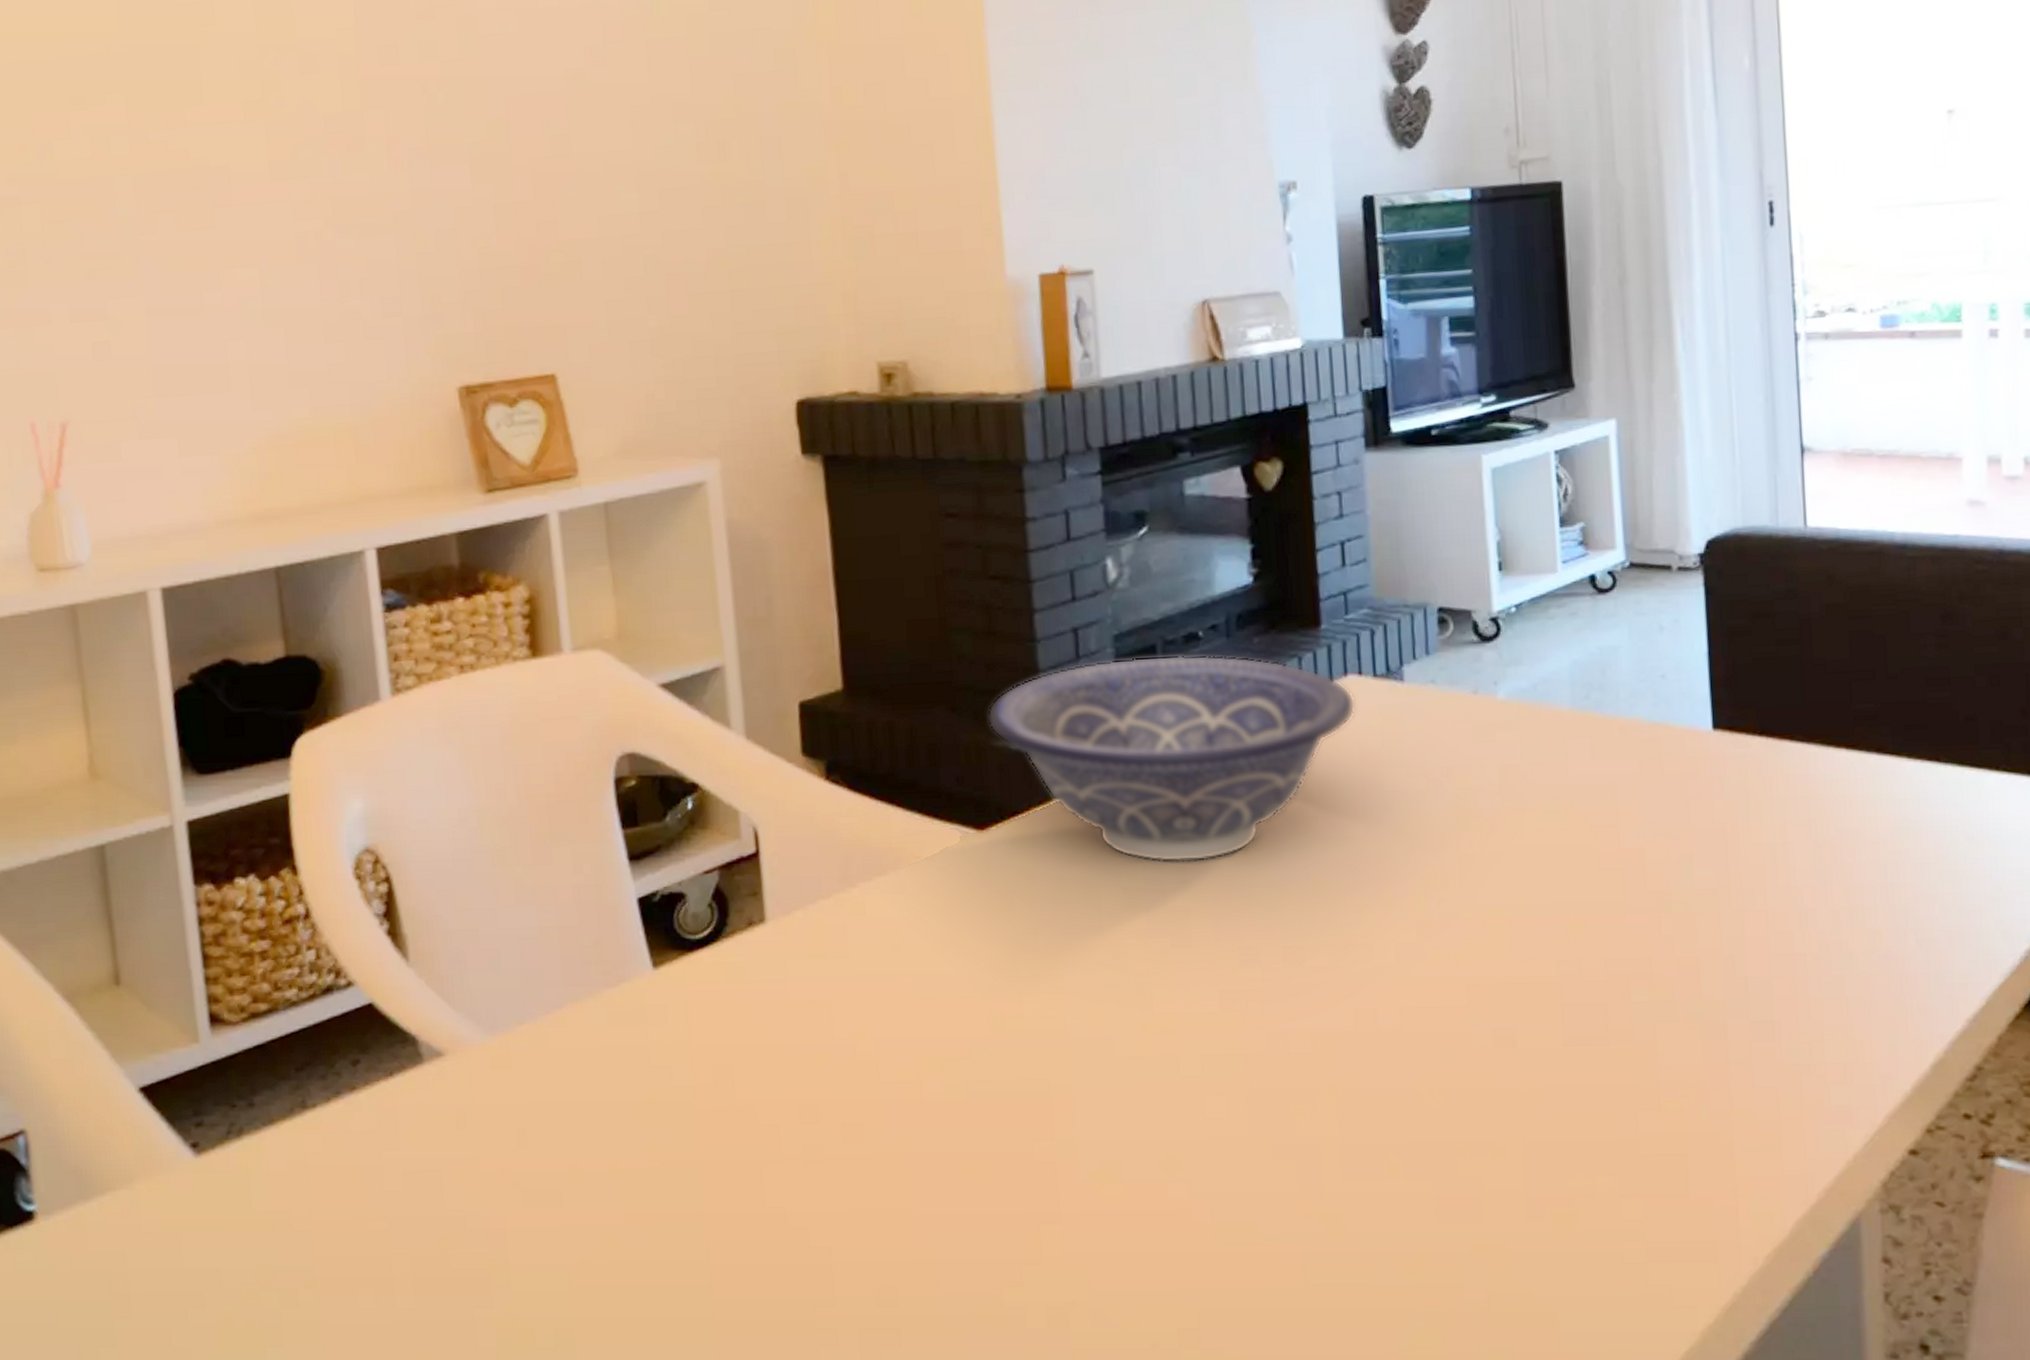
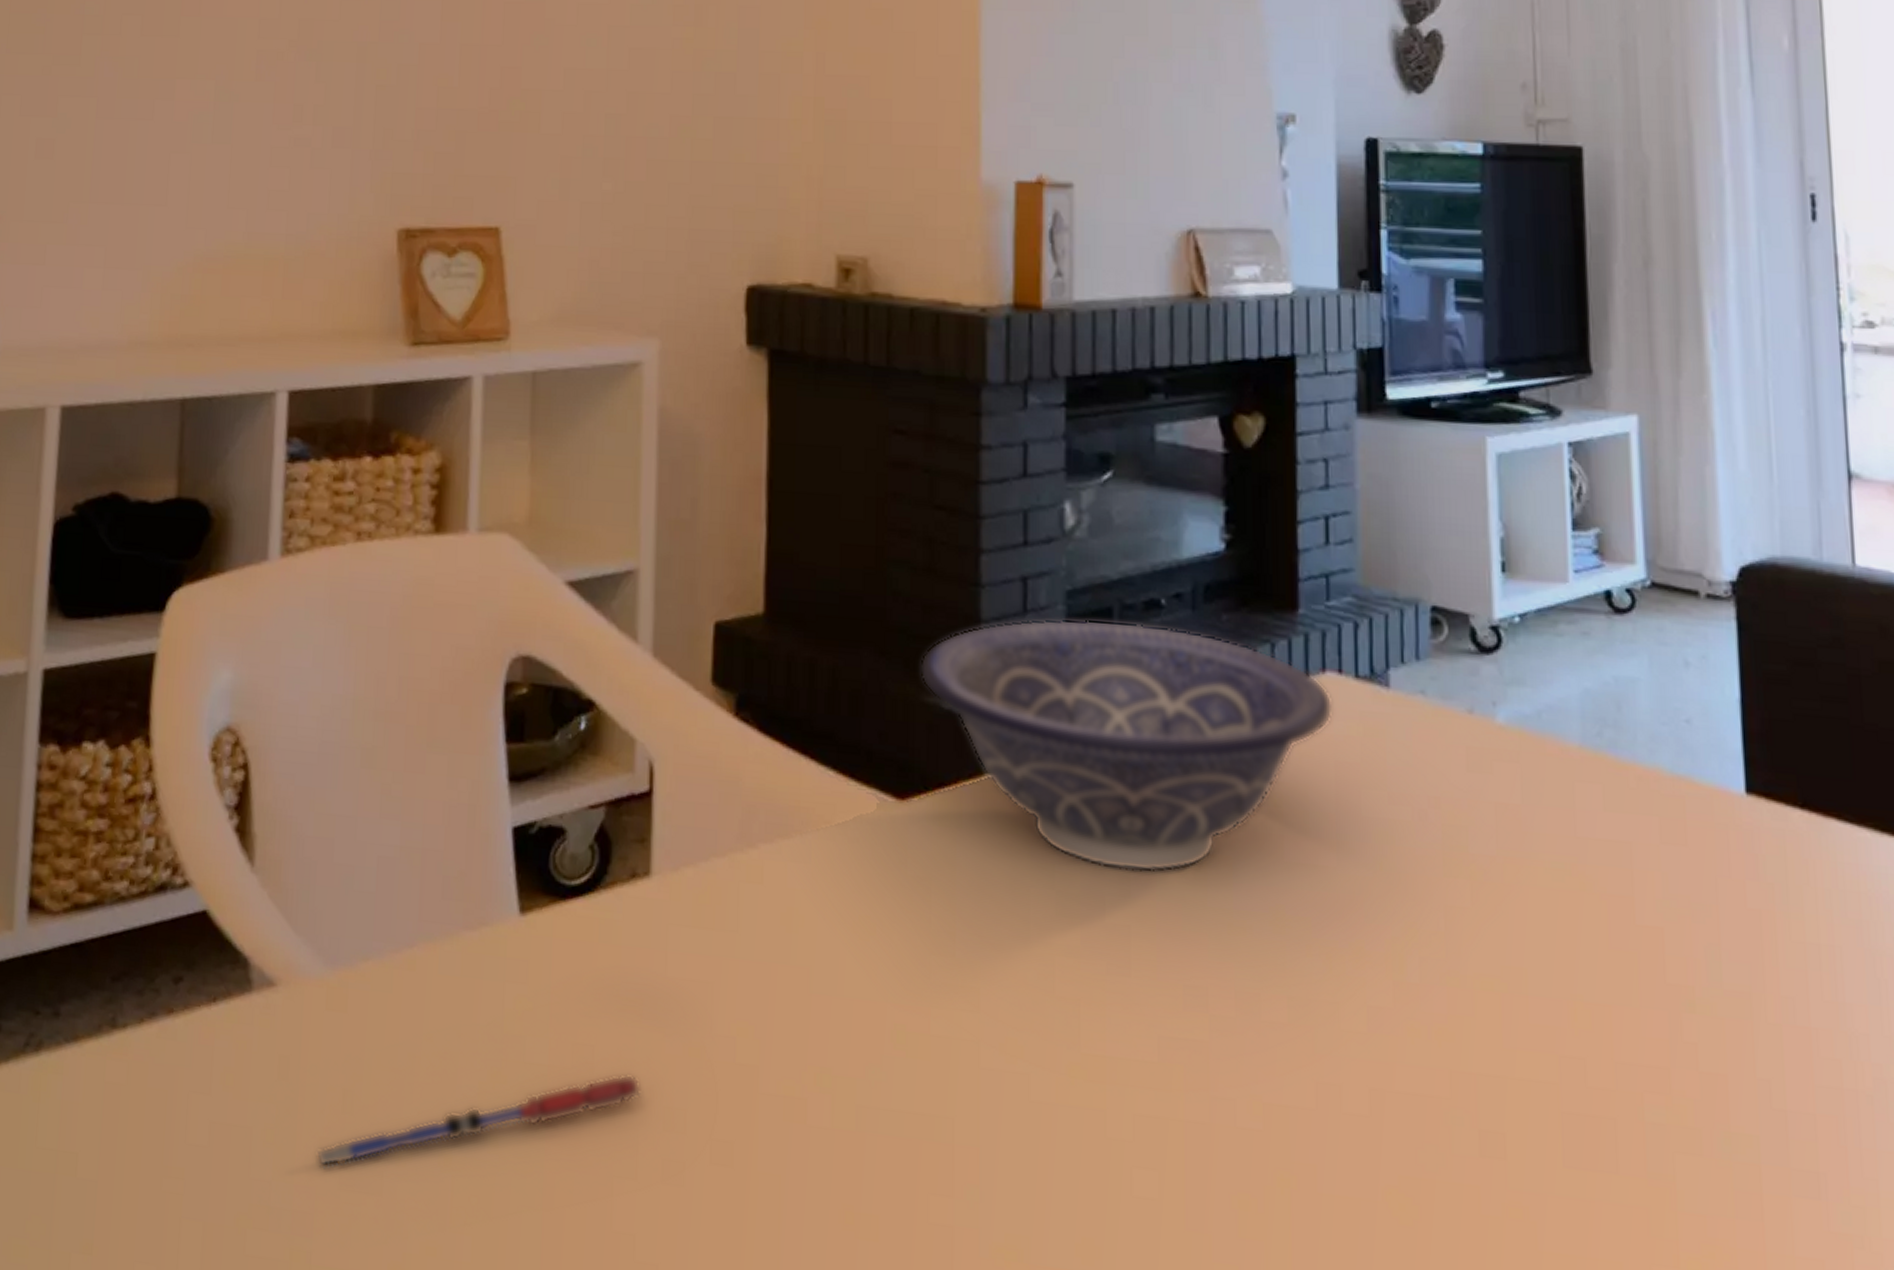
pen: none [500,1083,778,1194] -> present [316,1073,642,1169]

